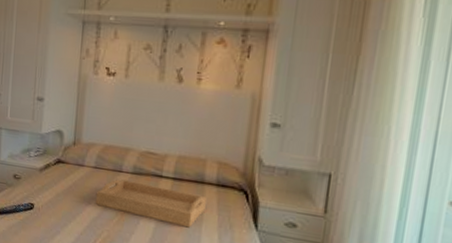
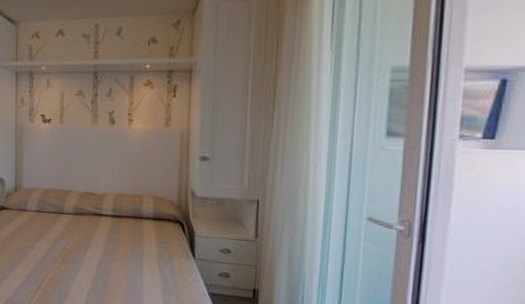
serving tray: present [95,179,206,228] -> none [39,220,145,262]

